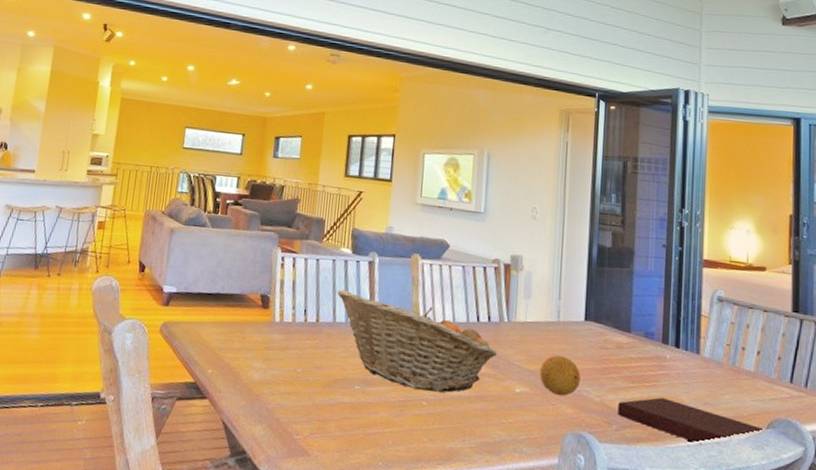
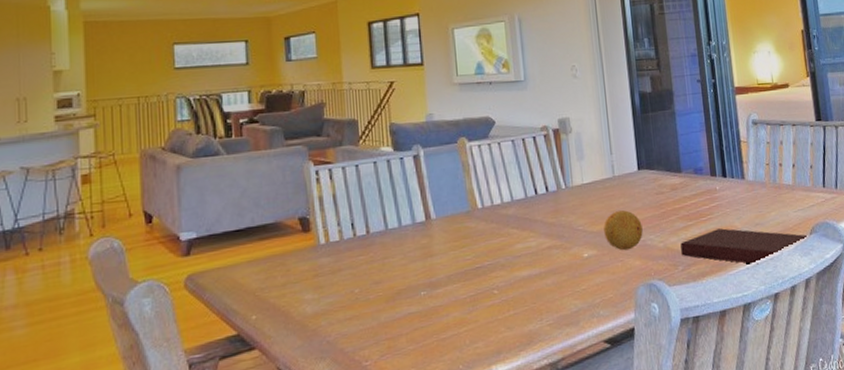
fruit basket: present [337,289,497,393] -> none [385,191,560,280]

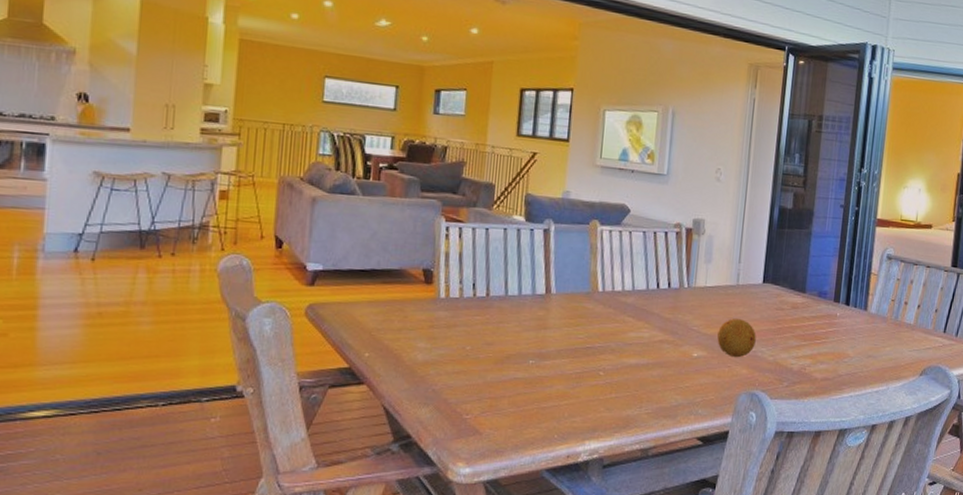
notebook: present [680,228,807,265] -> none [789,353,916,394]

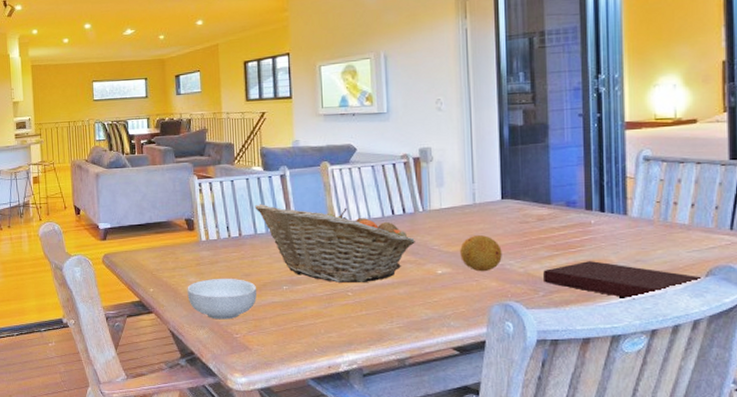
cereal bowl: none [412,346,499,397] -> present [187,279,257,320]
fruit basket: none [509,260,676,362] -> present [255,204,415,283]
notebook: none [789,353,916,394] -> present [543,261,701,300]

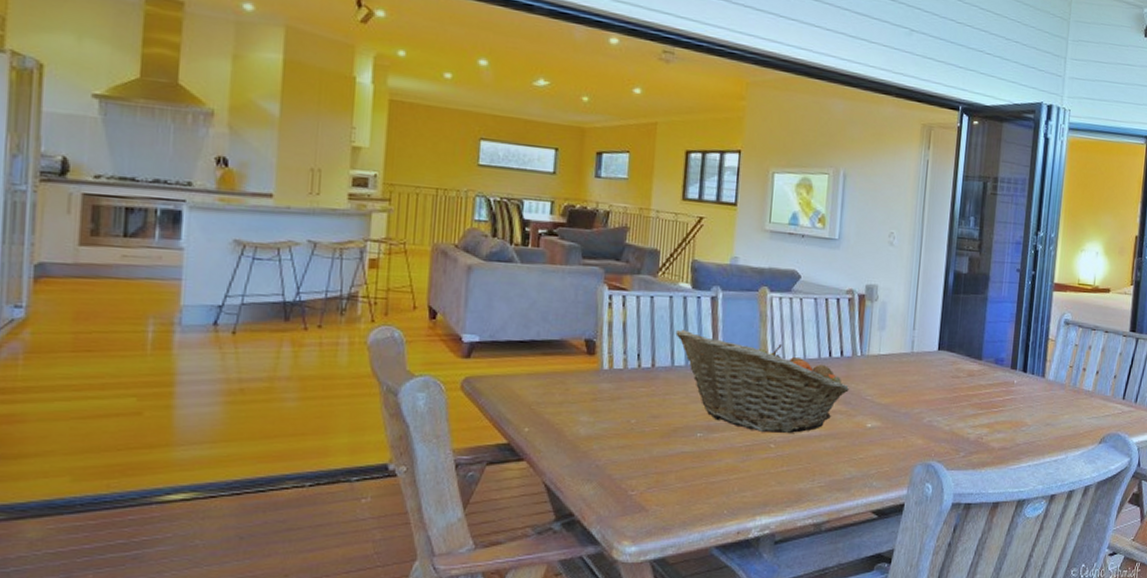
cereal bowl: present [187,279,257,320] -> none [574,419,665,472]
fruit: present [460,235,502,272] -> none [891,387,932,428]
notebook: present [543,261,701,300] -> none [966,422,1095,464]

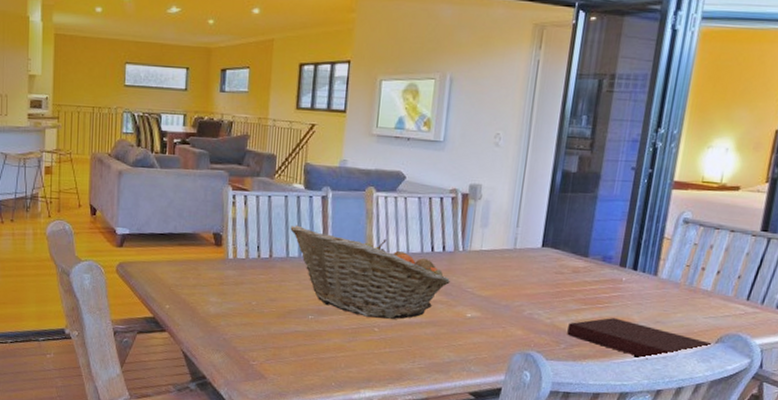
notebook: none [966,422,1095,464] -> present [567,318,711,360]

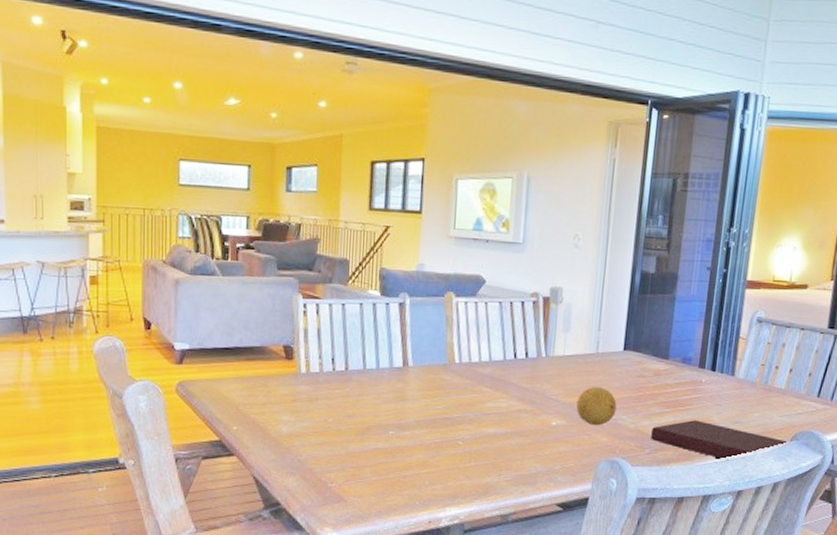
fruit basket: present [290,225,450,319] -> none [366,334,534,431]
fruit: none [492,281,533,319] -> present [576,387,617,426]

